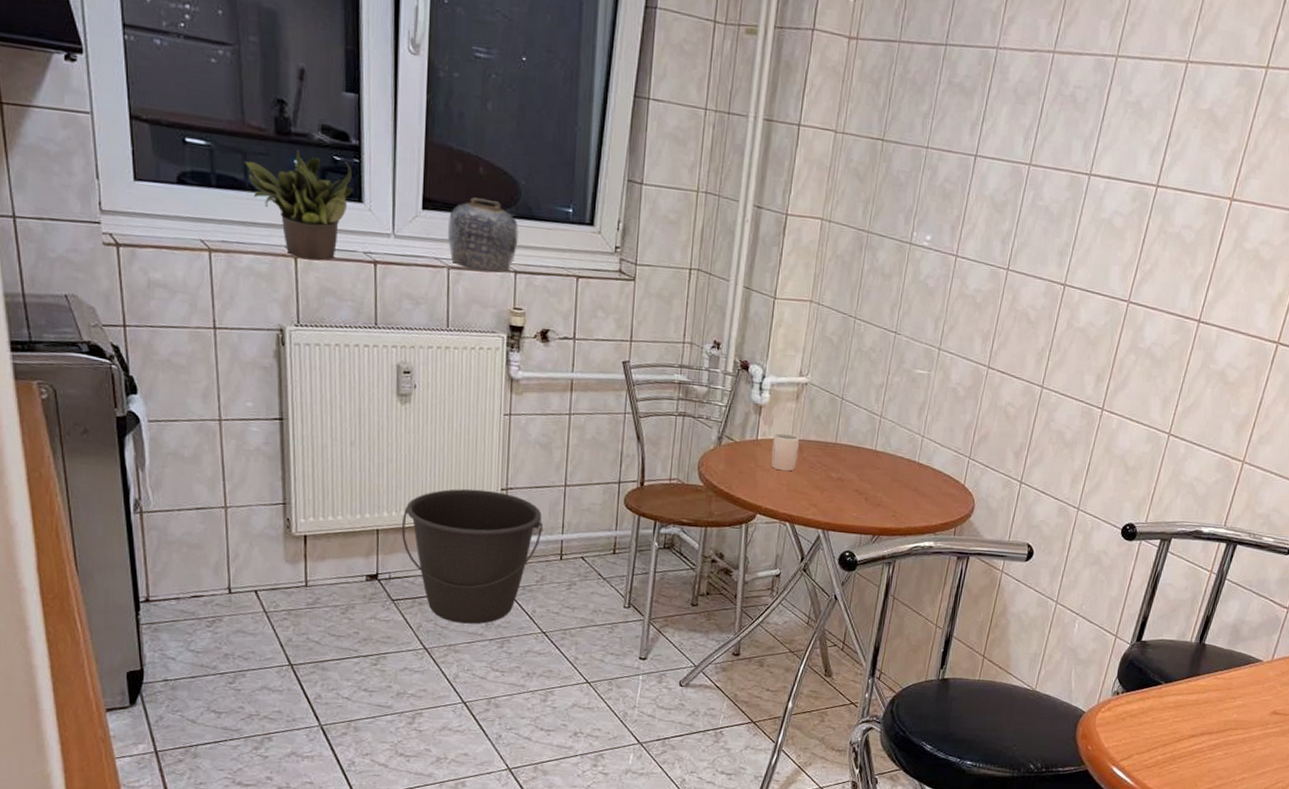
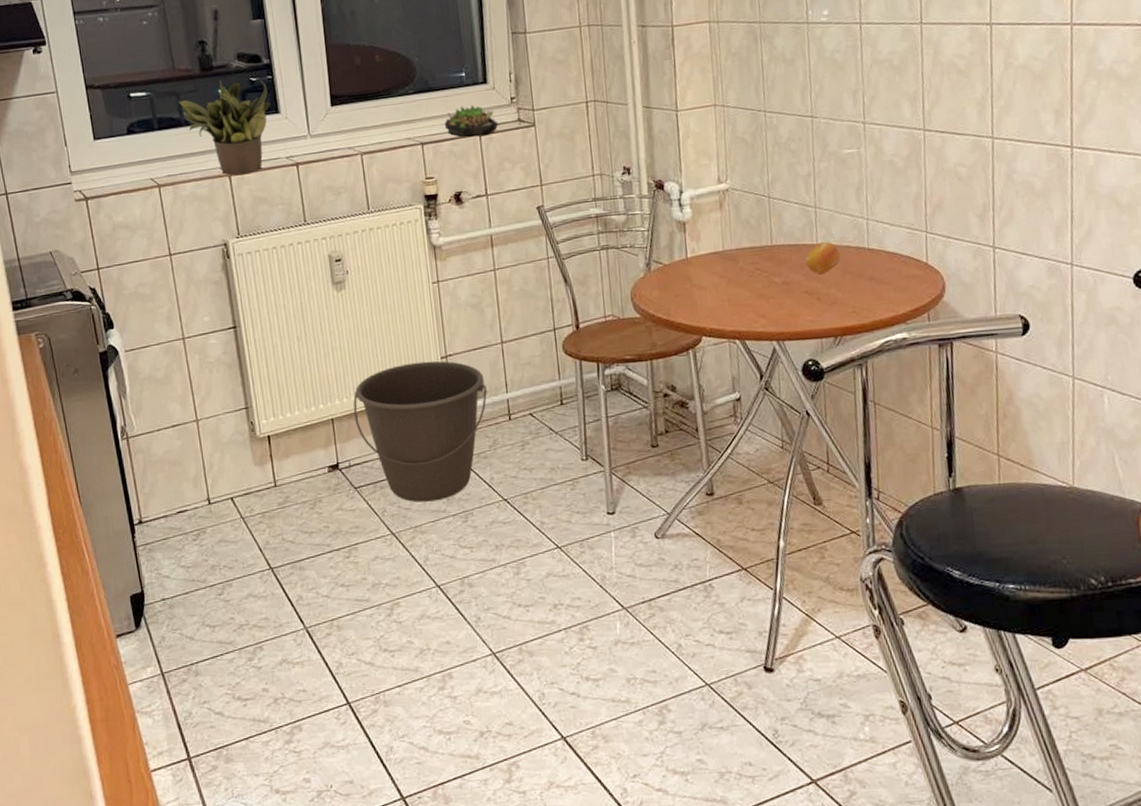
decorative jar: present [447,197,519,274] -> none [355,82,421,152]
succulent plant: none [542,242,598,280] -> present [444,106,498,137]
mug: present [770,432,800,472] -> none [703,244,735,287]
fruit: none [862,448,894,478] -> present [805,241,841,275]

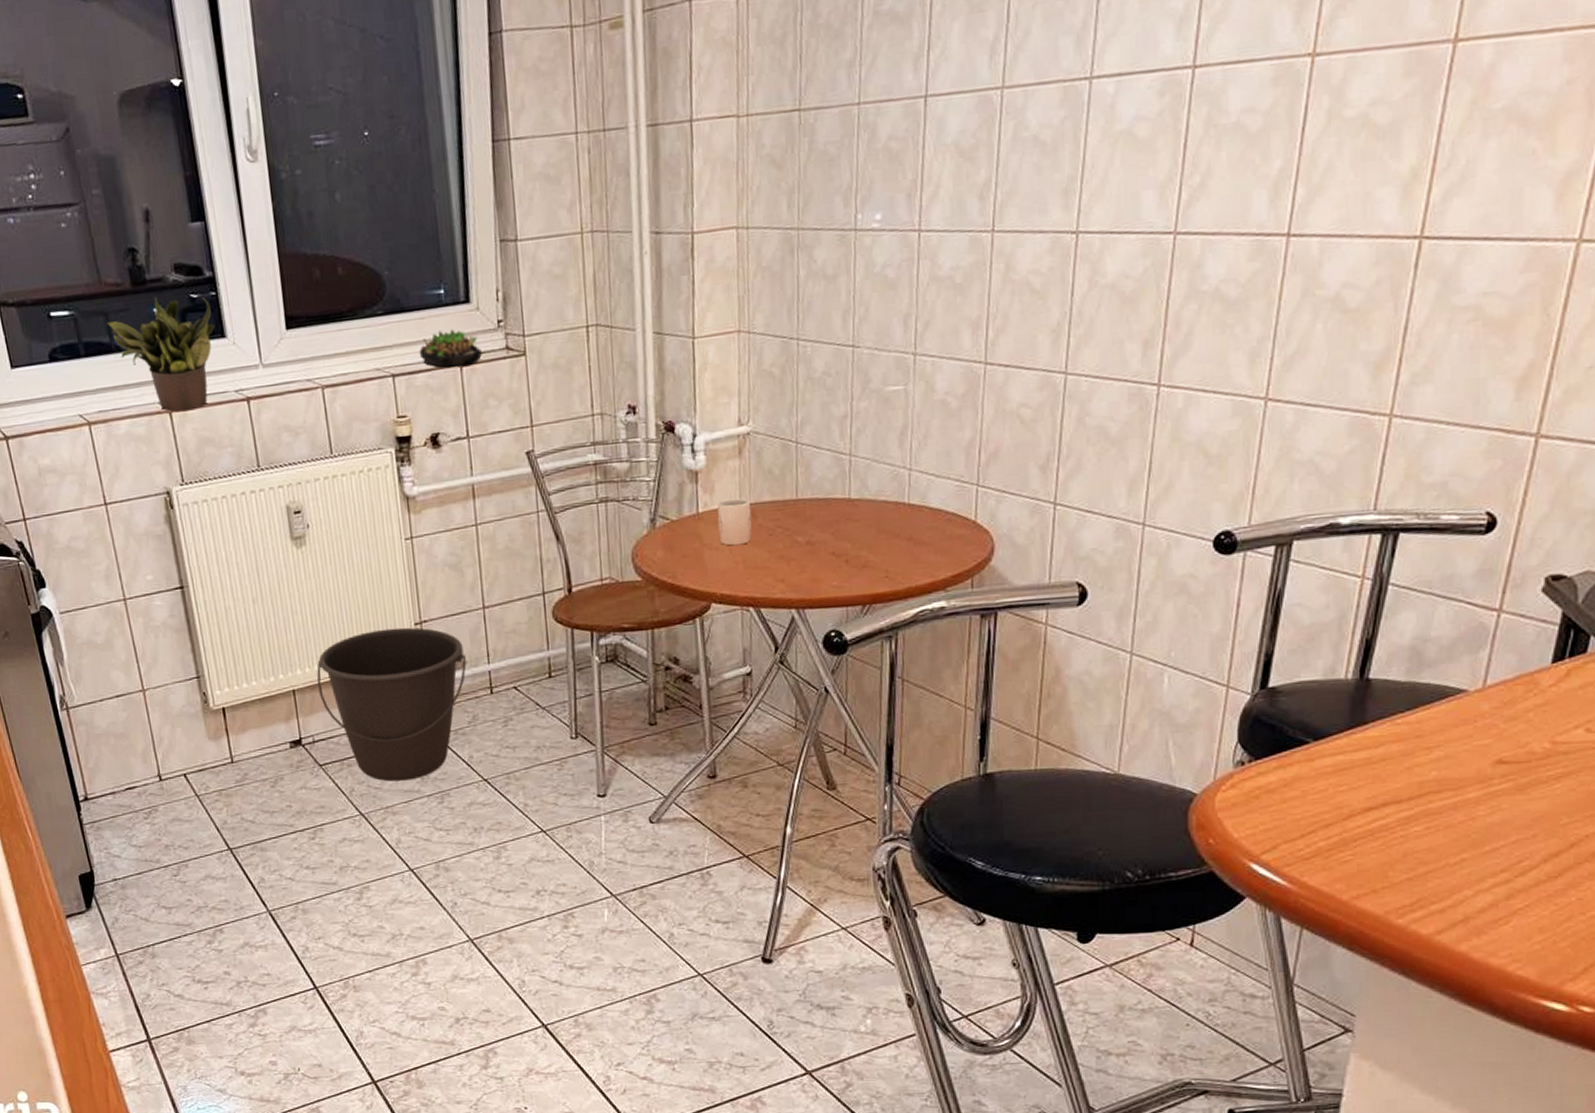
mug: none [703,244,735,287] -> present [717,498,753,546]
fruit: present [805,241,841,275] -> none [834,495,876,534]

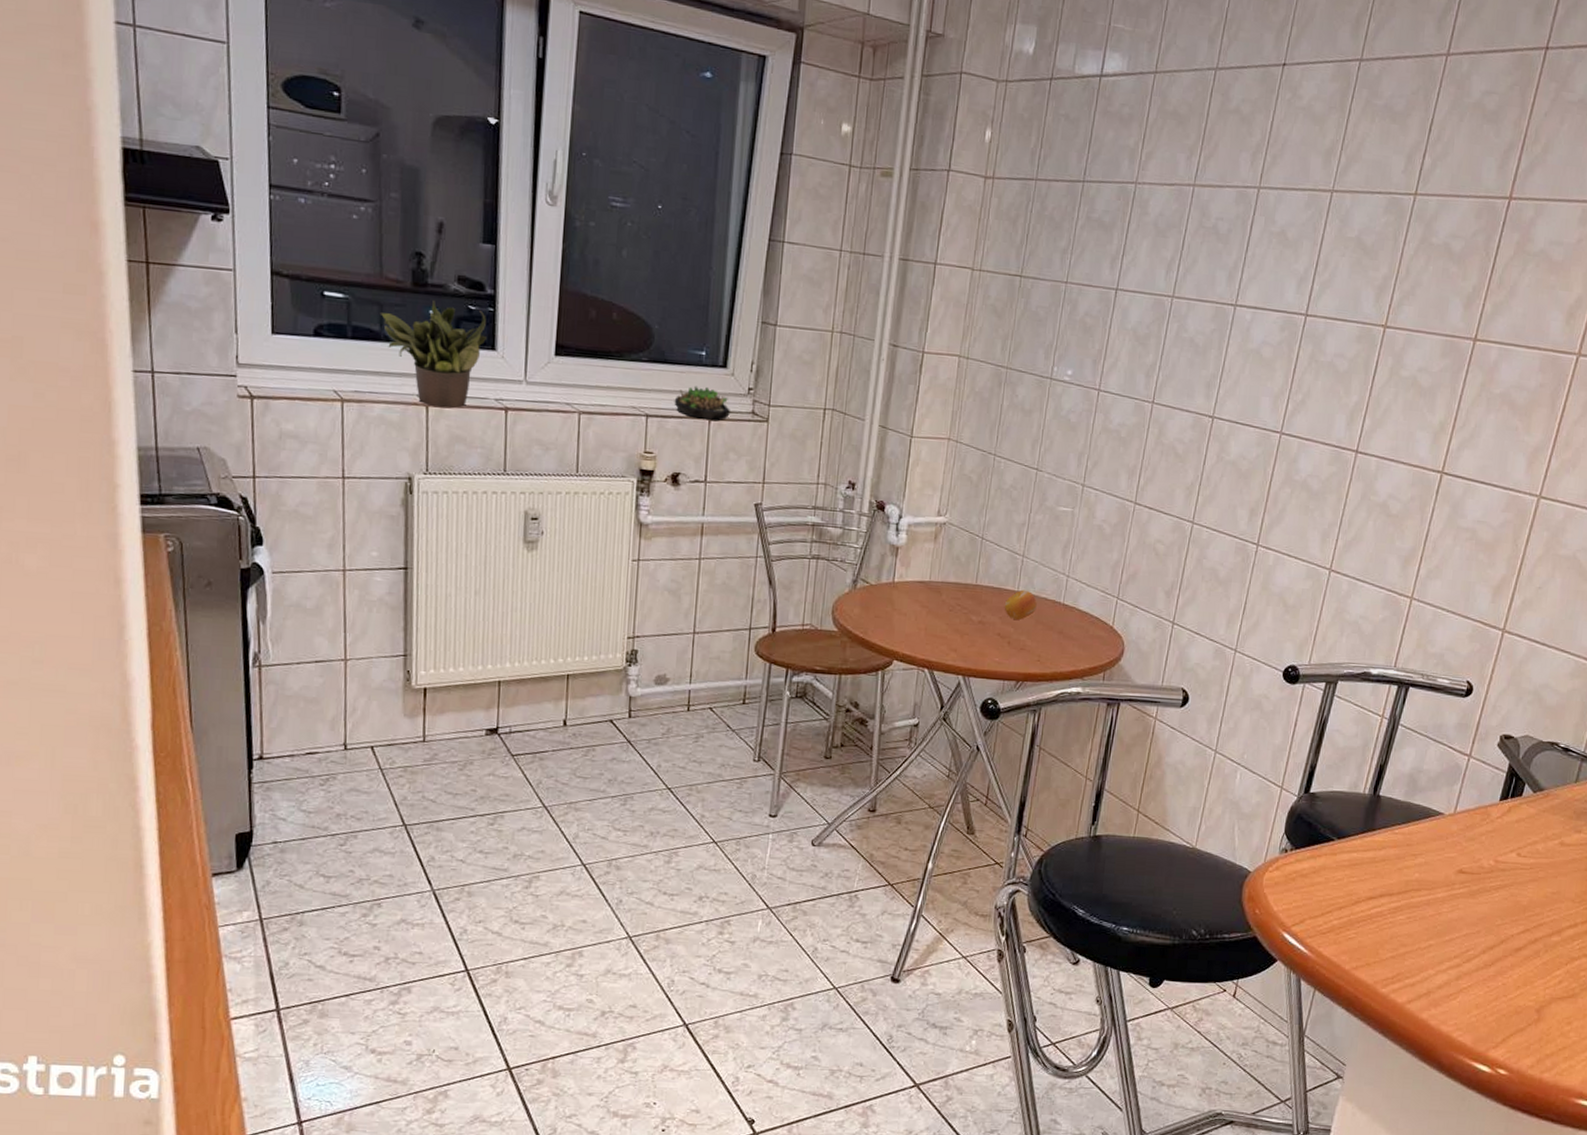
bucket: present [317,627,466,782] -> none [523,637,670,780]
mug: present [717,498,753,546] -> none [908,574,939,615]
fruit: none [834,495,876,534] -> present [1004,589,1037,621]

